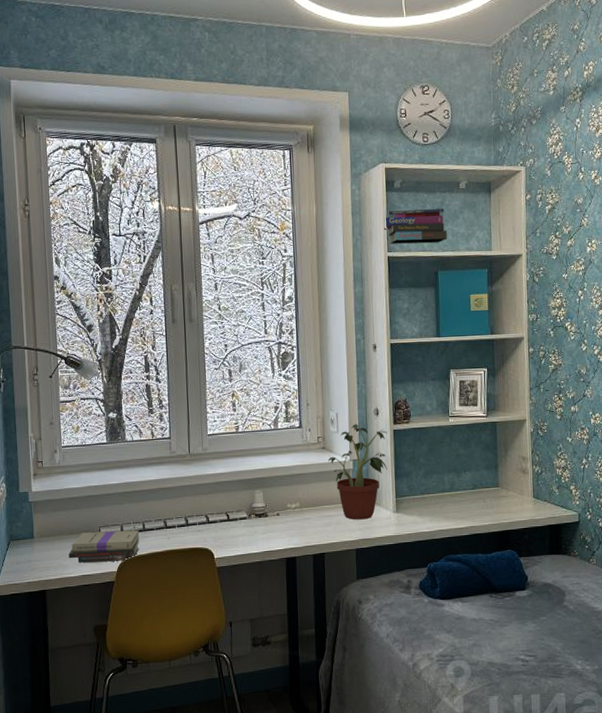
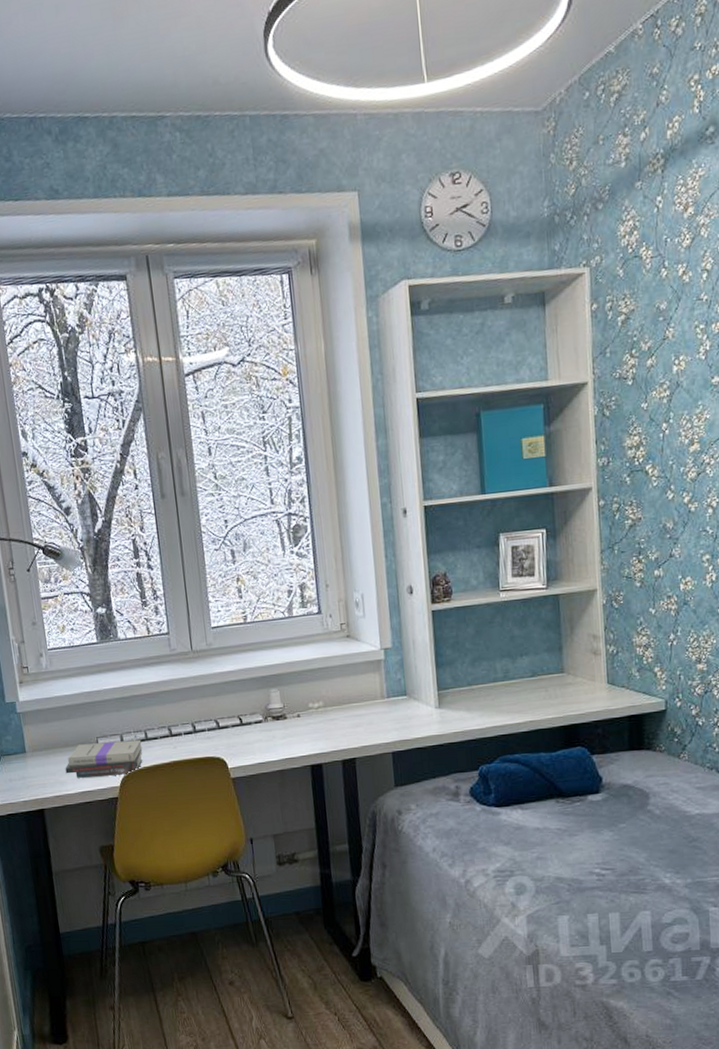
potted plant: present [327,424,387,520] -> none [353,605,426,719]
books: present [383,209,447,245] -> none [409,331,491,383]

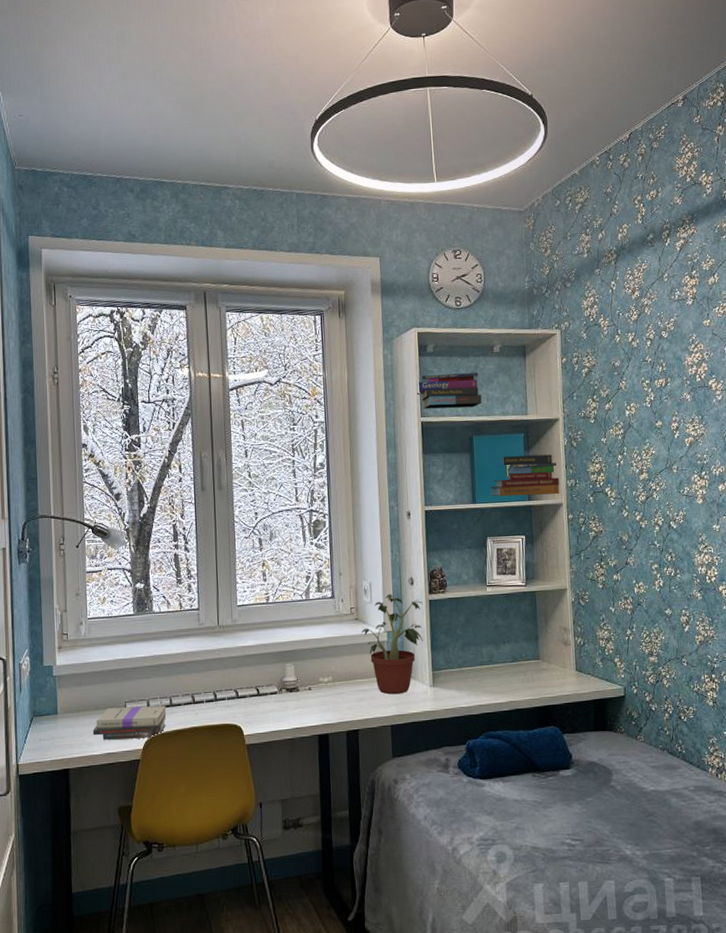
potted plant: none [353,605,426,719] -> present [361,594,423,695]
books: none [409,331,491,383] -> present [416,373,482,409]
books: none [503,428,589,485] -> present [490,454,560,497]

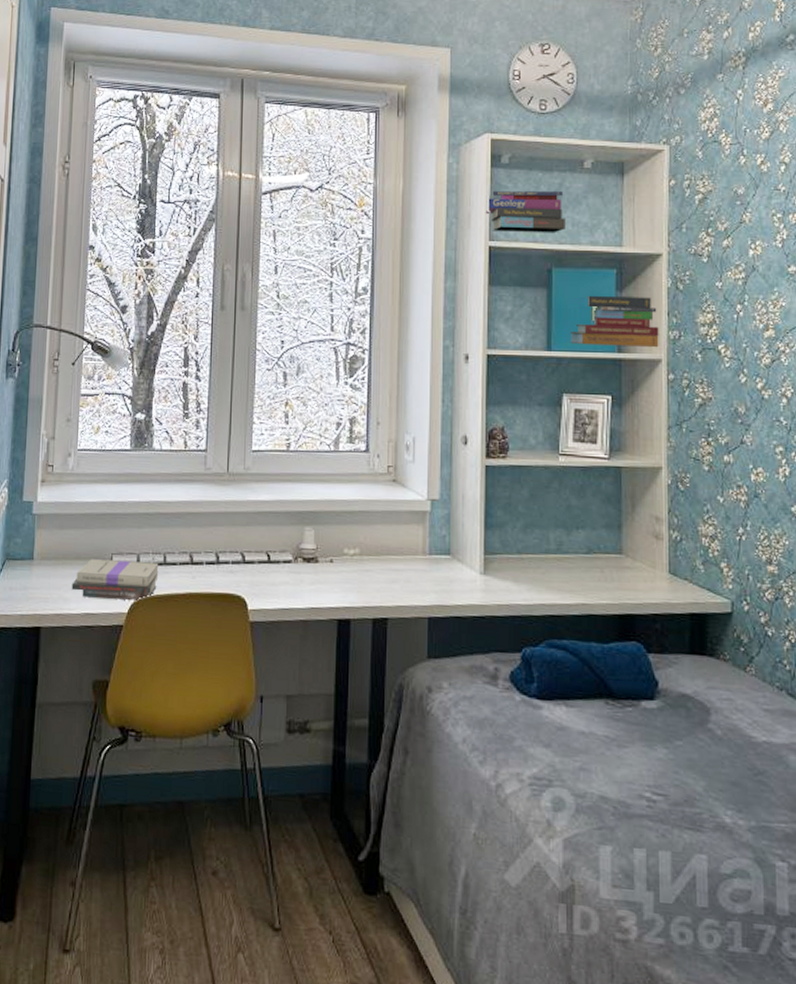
potted plant: present [361,594,423,695] -> none [398,453,477,580]

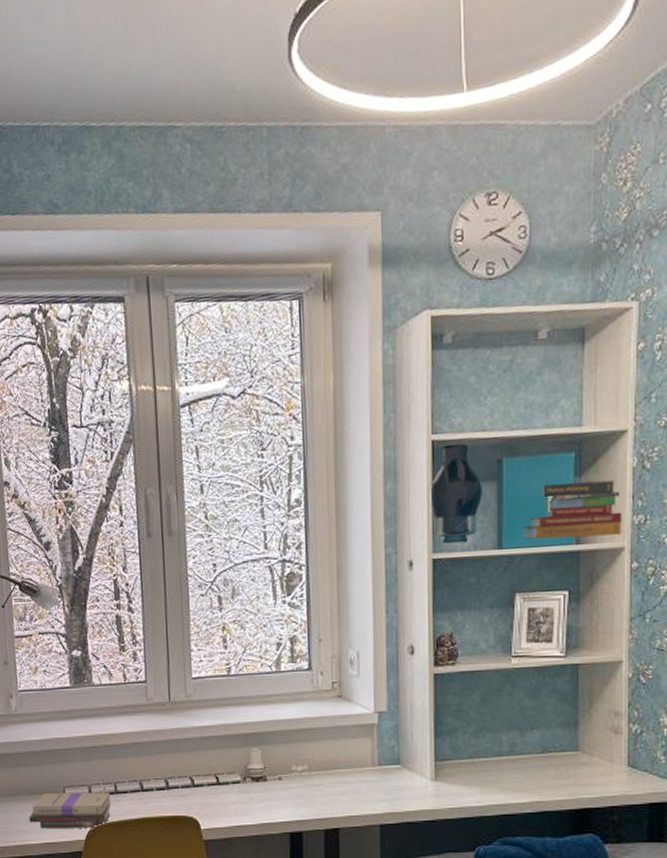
books: present [485,191,566,233] -> none [426,369,517,424]
vase: none [485,251,534,342] -> present [428,443,483,544]

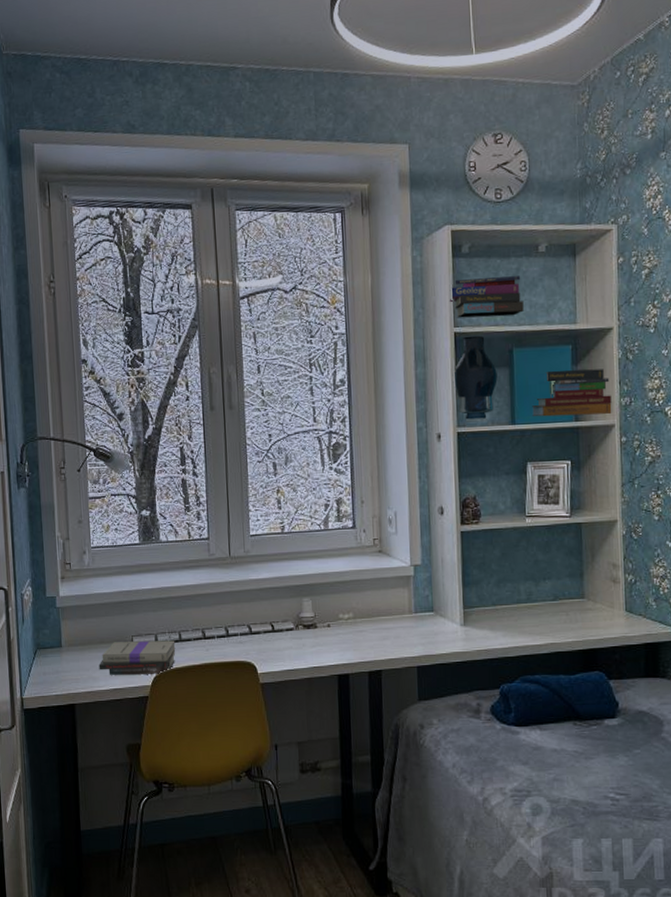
books: none [426,369,517,424] -> present [449,276,524,318]

